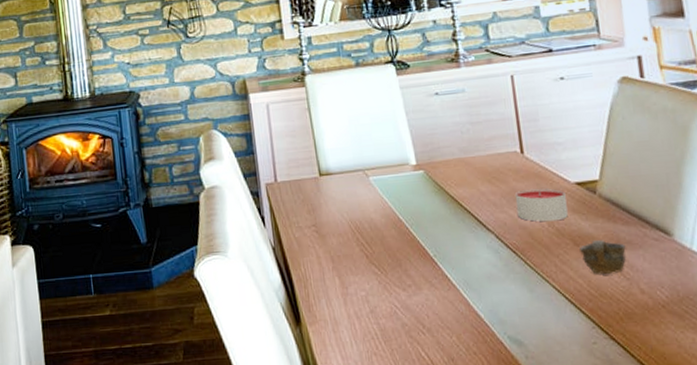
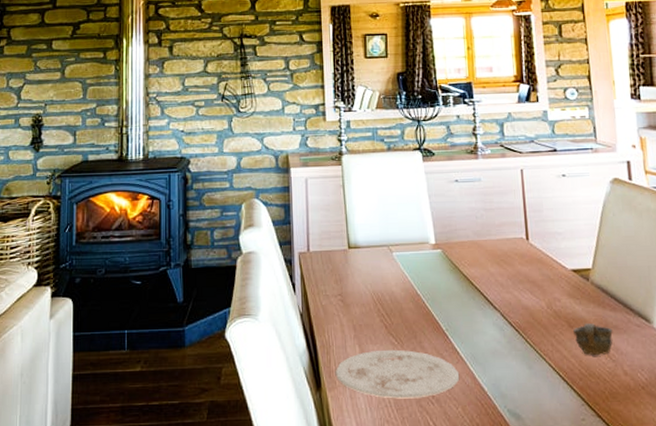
plate: none [314,279,452,331] -> present [335,349,460,399]
candle: present [514,188,568,222] -> none [519,272,564,304]

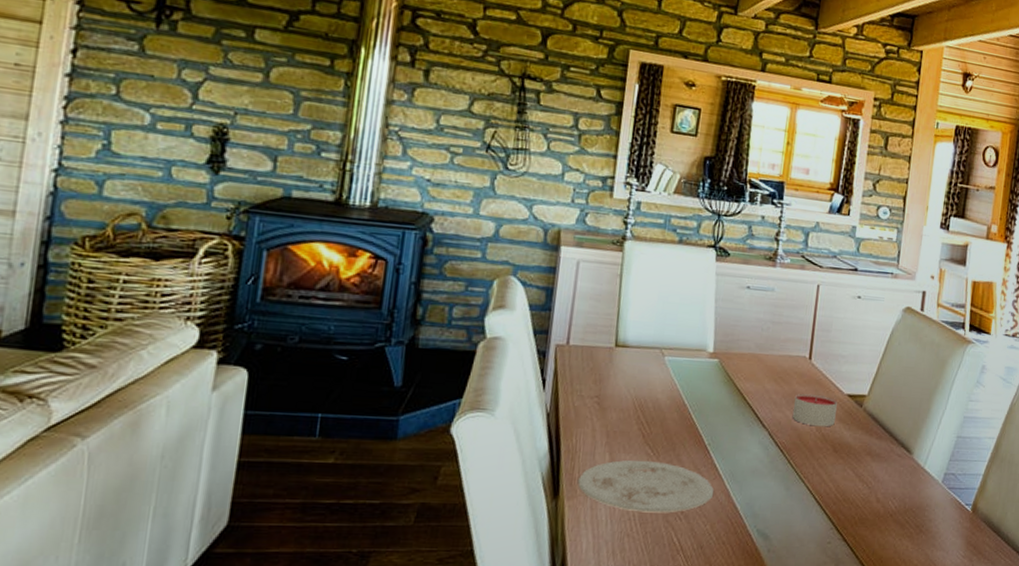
candle: none [519,272,564,304] -> present [792,393,837,427]
cup: present [573,323,613,355] -> none [837,449,874,481]

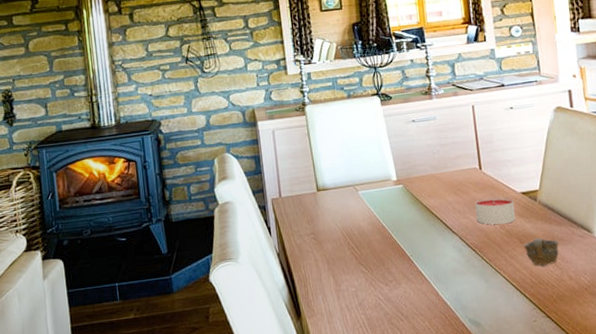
plate: present [577,460,715,513] -> none [312,276,425,320]
cup: none [837,449,874,481] -> present [524,238,559,266]

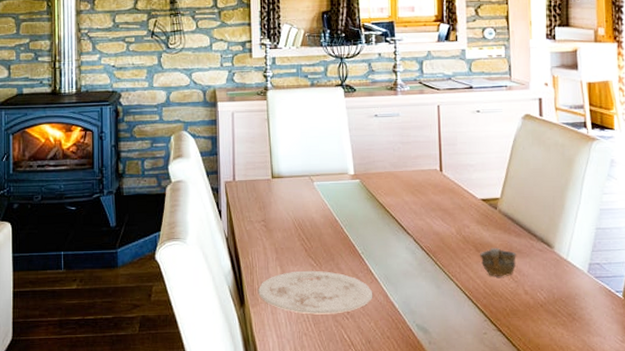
plate: none [312,276,425,320] -> present [257,270,373,315]
candle: present [474,197,515,225] -> none [432,201,473,230]

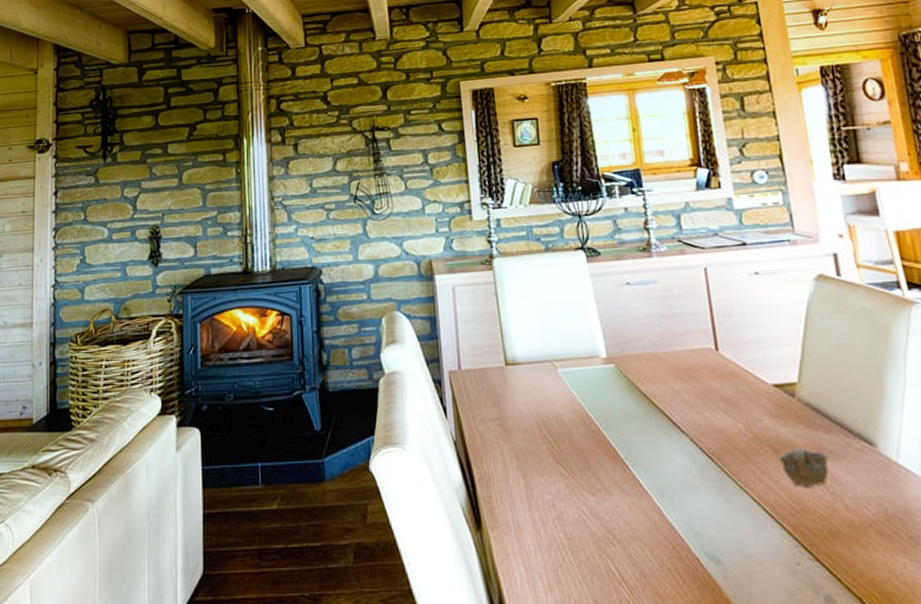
plate: present [257,270,373,315] -> none [497,481,644,540]

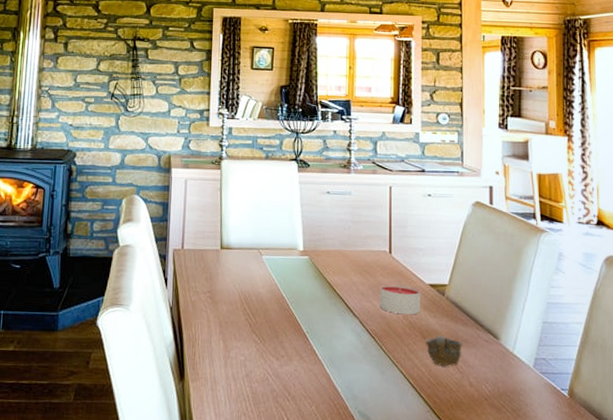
candle: none [709,388,766,426] -> present [379,284,420,315]

